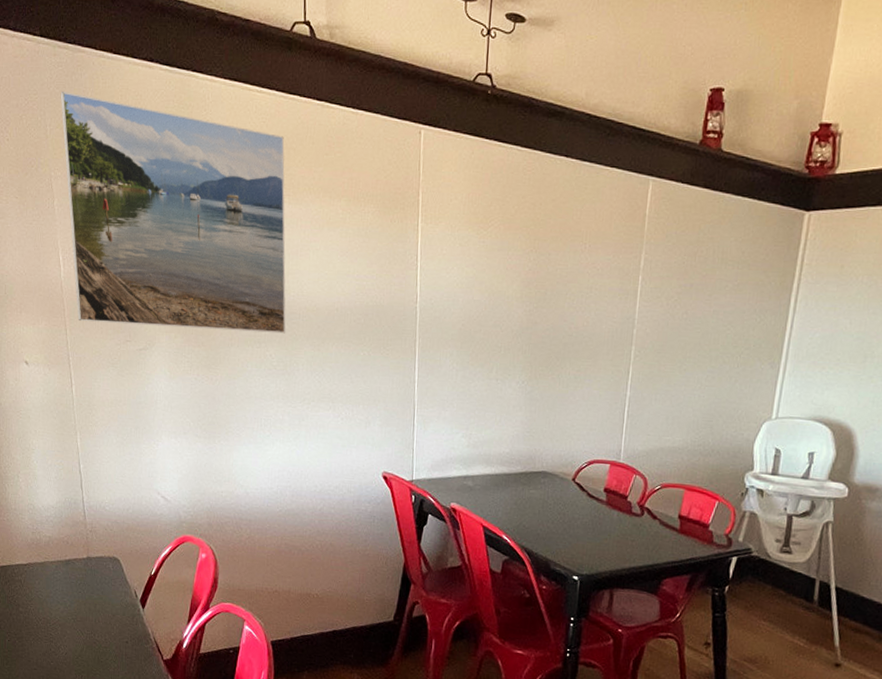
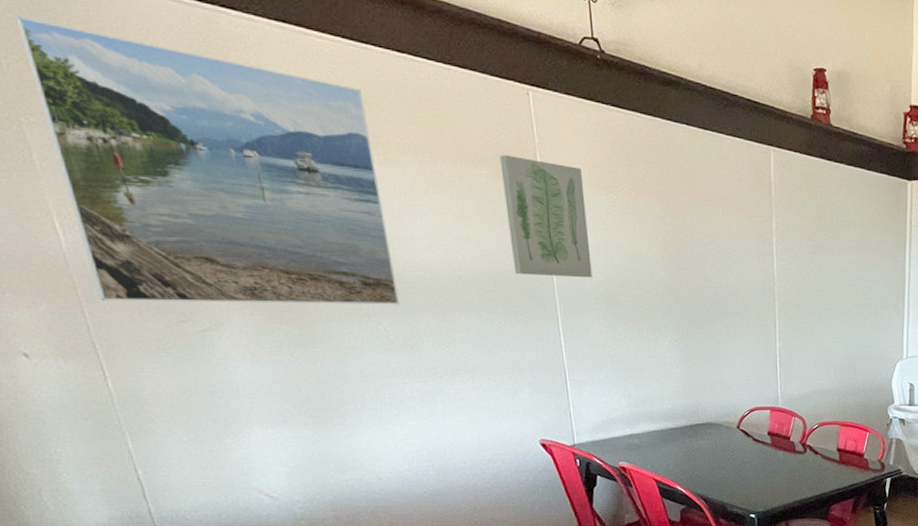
wall art: none [384,192,458,314] -> present [499,154,593,278]

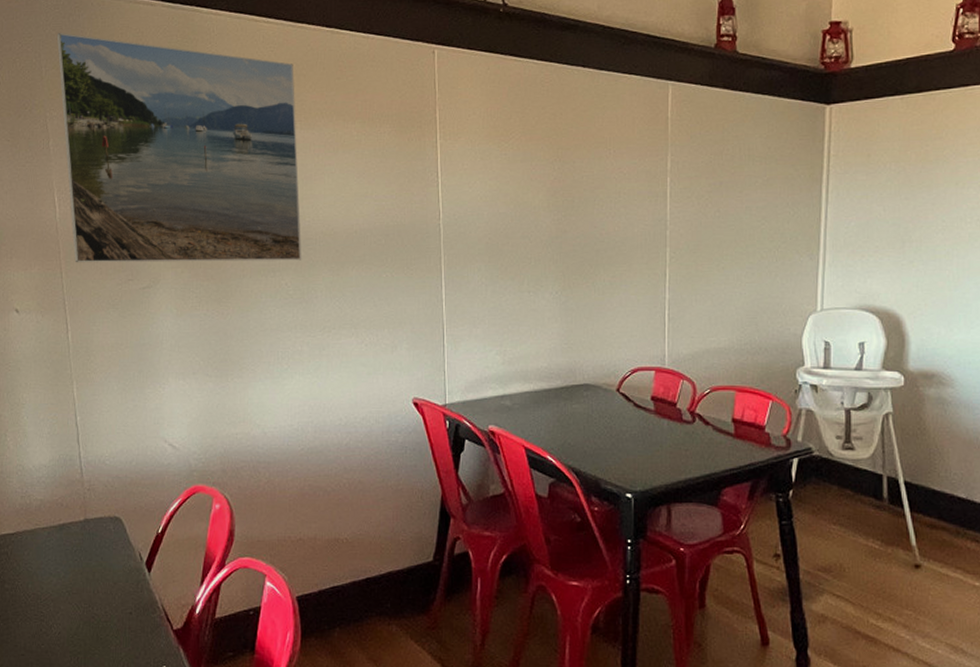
wall art: present [499,154,593,278] -> none [403,111,478,229]

